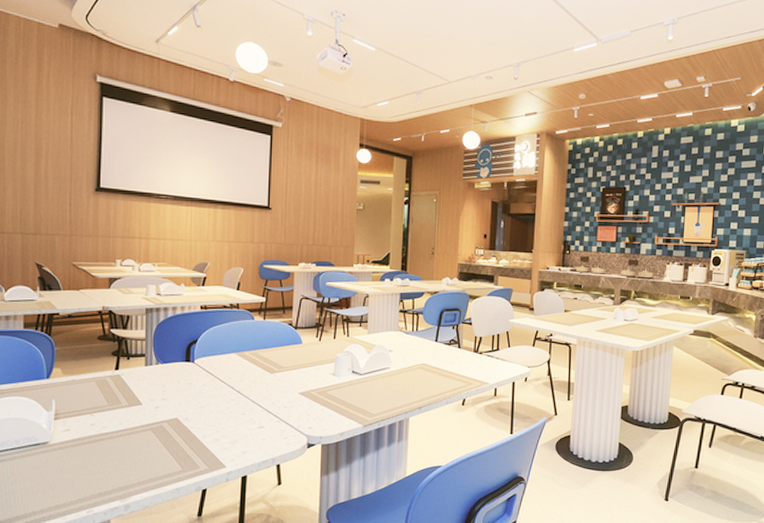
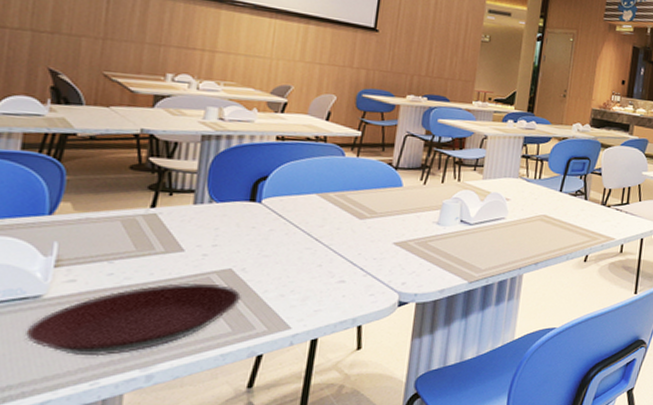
plate: none [41,431,186,490] -> present [26,283,241,357]

